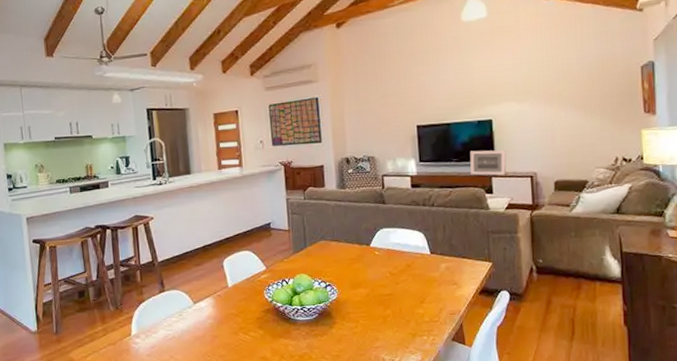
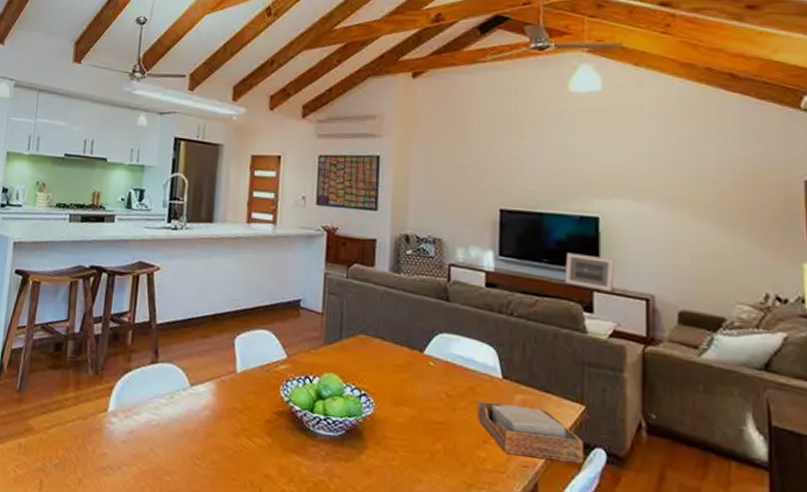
napkin holder: none [413,270,494,308] -> present [476,400,585,464]

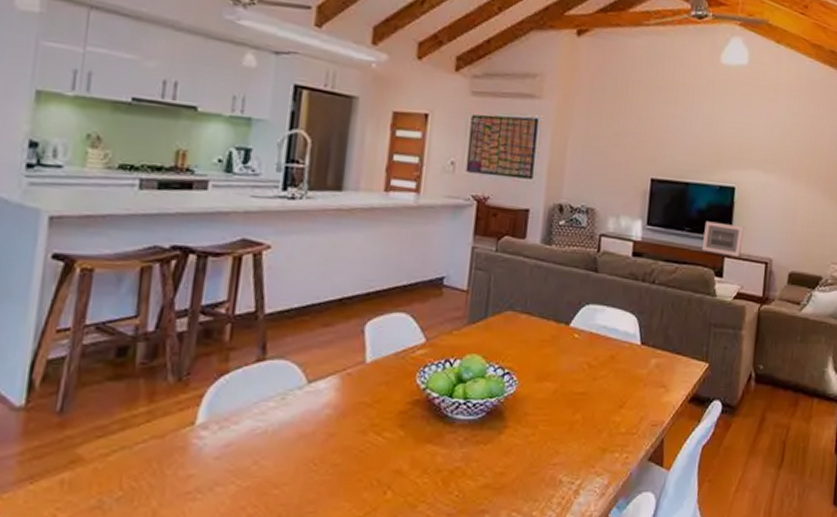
napkin holder: present [476,400,585,464] -> none [615,368,705,417]

